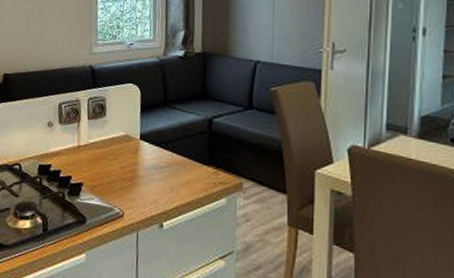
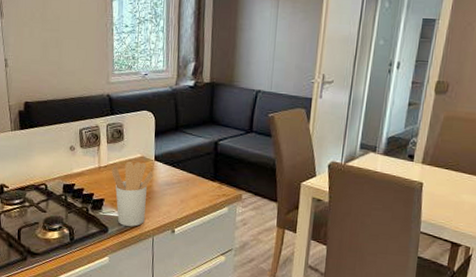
utensil holder: none [91,140,138,218] -> present [111,161,153,227]

